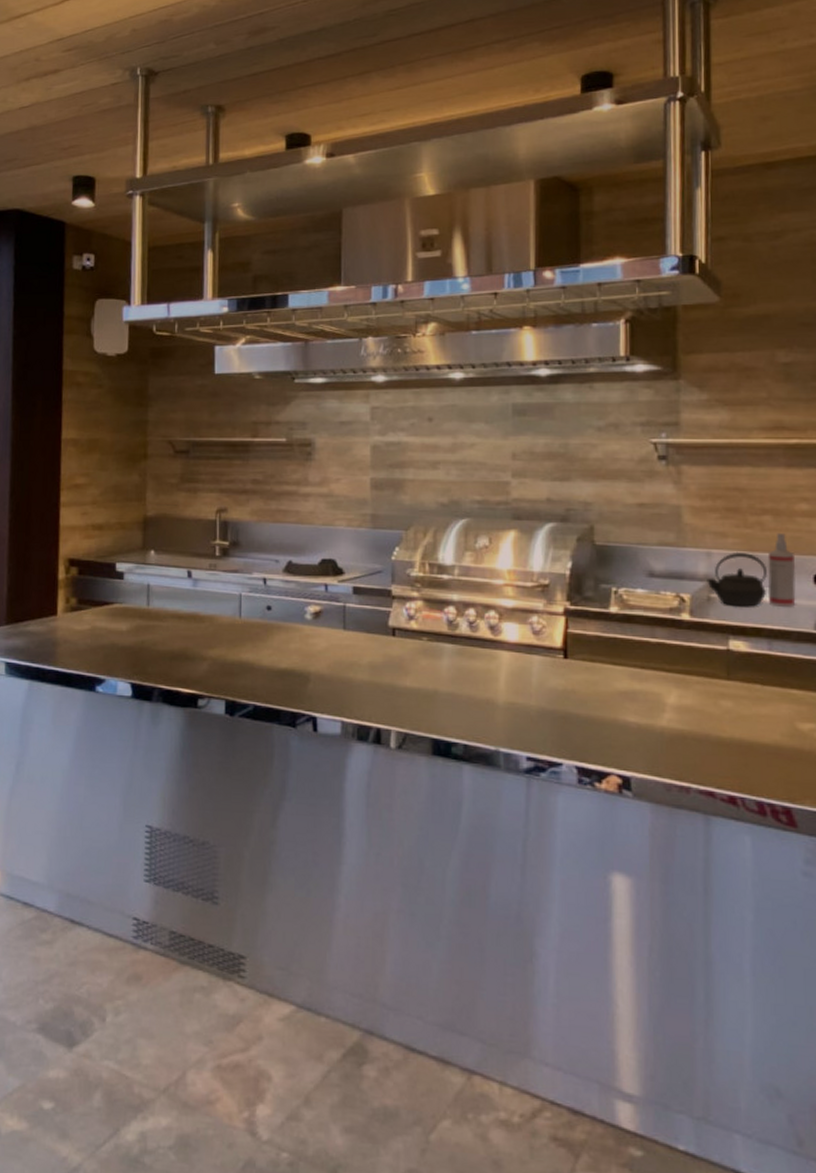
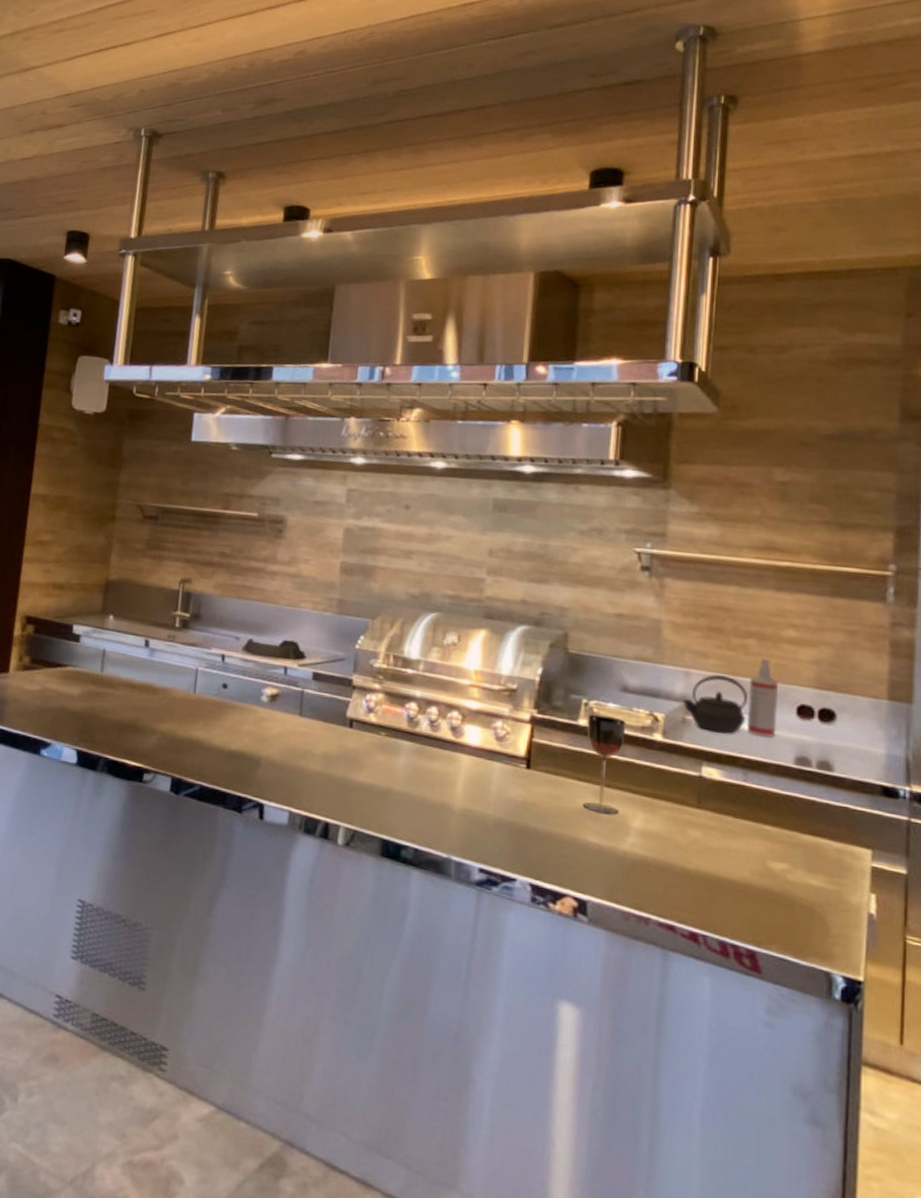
wineglass: none [617,601,655,693] -> present [582,714,626,814]

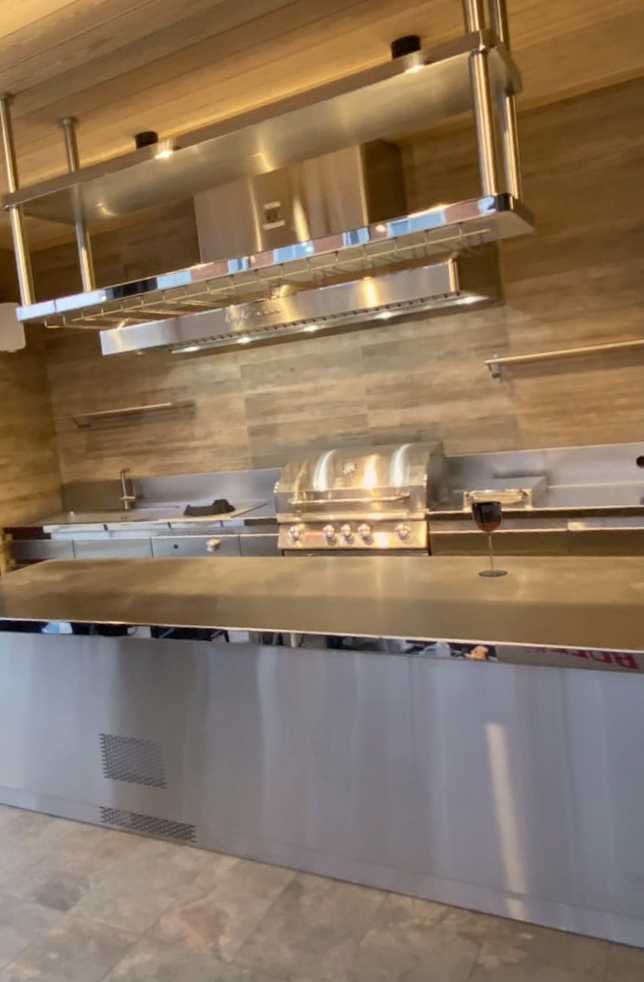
kettle: present [683,674,749,734] -> none [544,447,597,495]
spray bottle: present [748,658,778,739] -> none [595,426,623,490]

